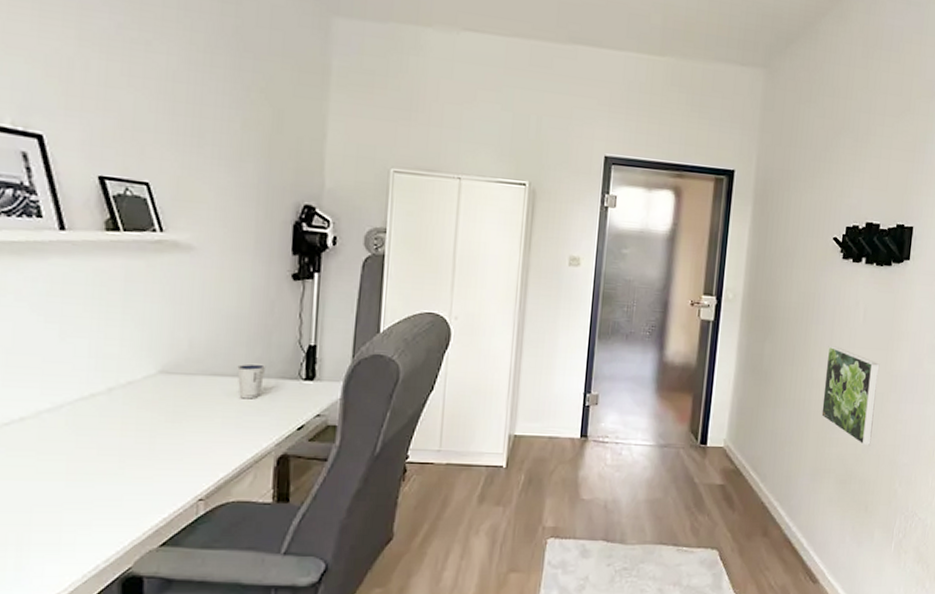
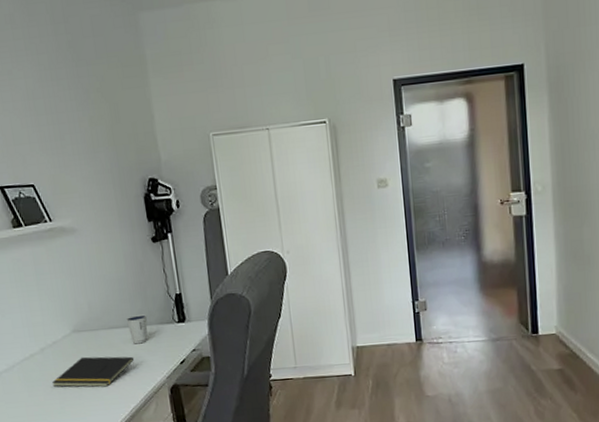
notepad: none [114,405,237,448] -> present [52,356,135,388]

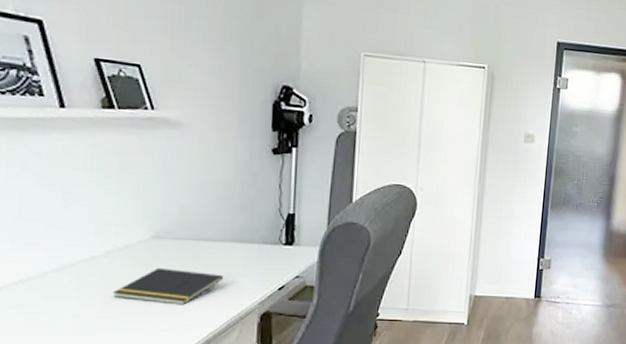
dixie cup: present [126,314,148,344] -> none [223,229,250,262]

